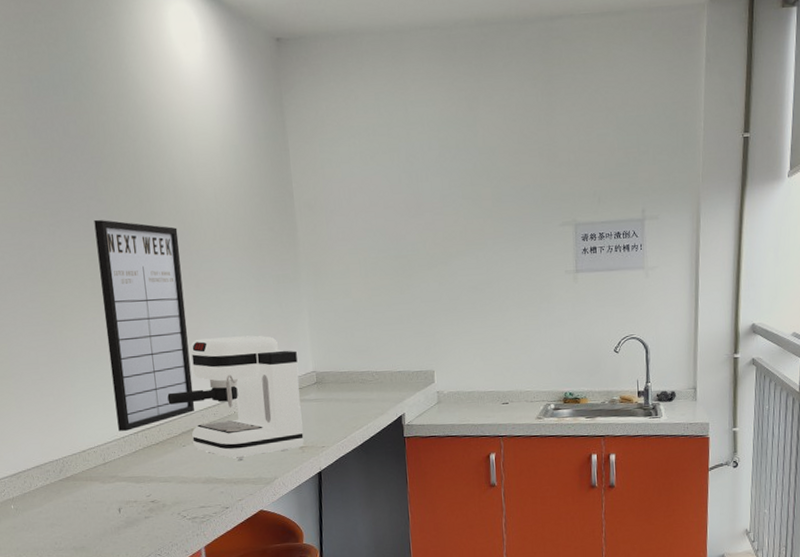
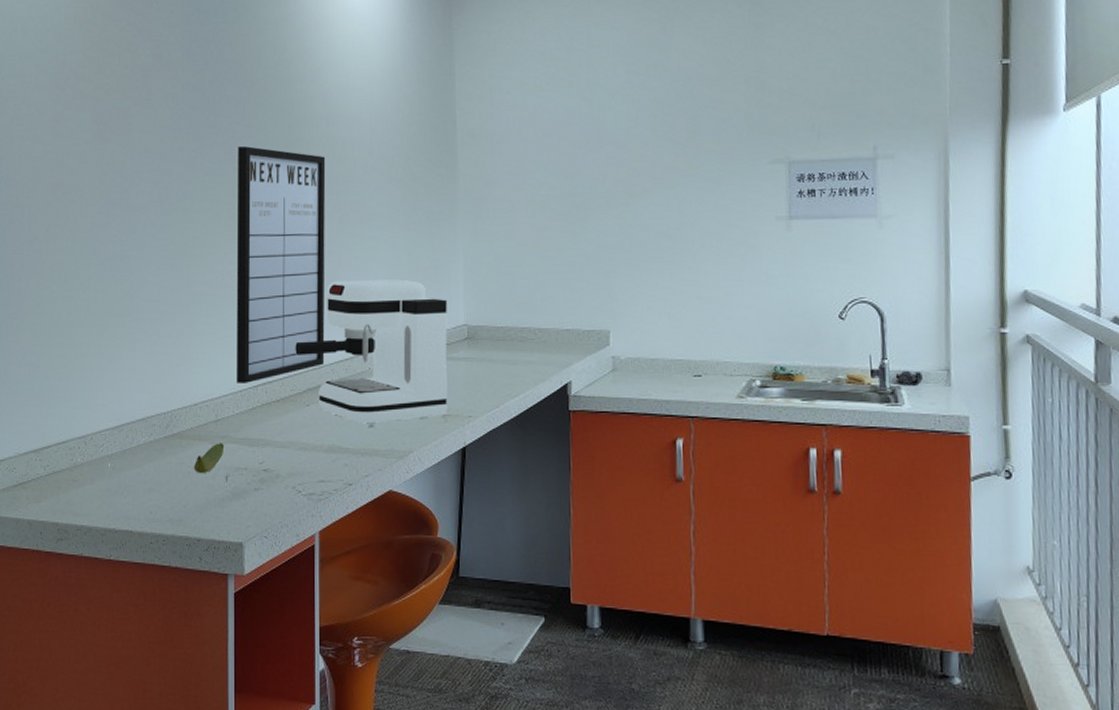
banana: none [88,482,115,509] -> present [193,443,225,474]

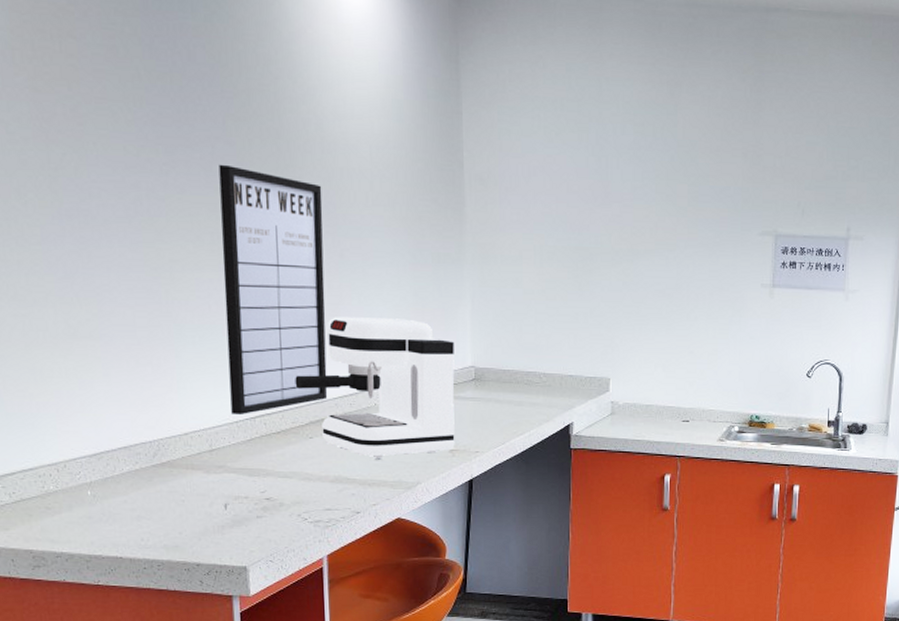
banana: present [193,443,225,474] -> none [187,472,222,502]

